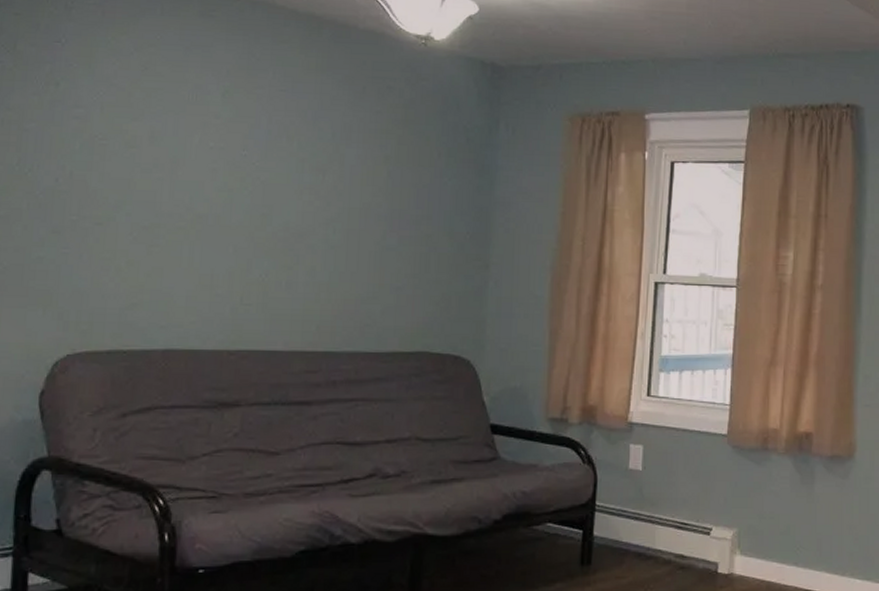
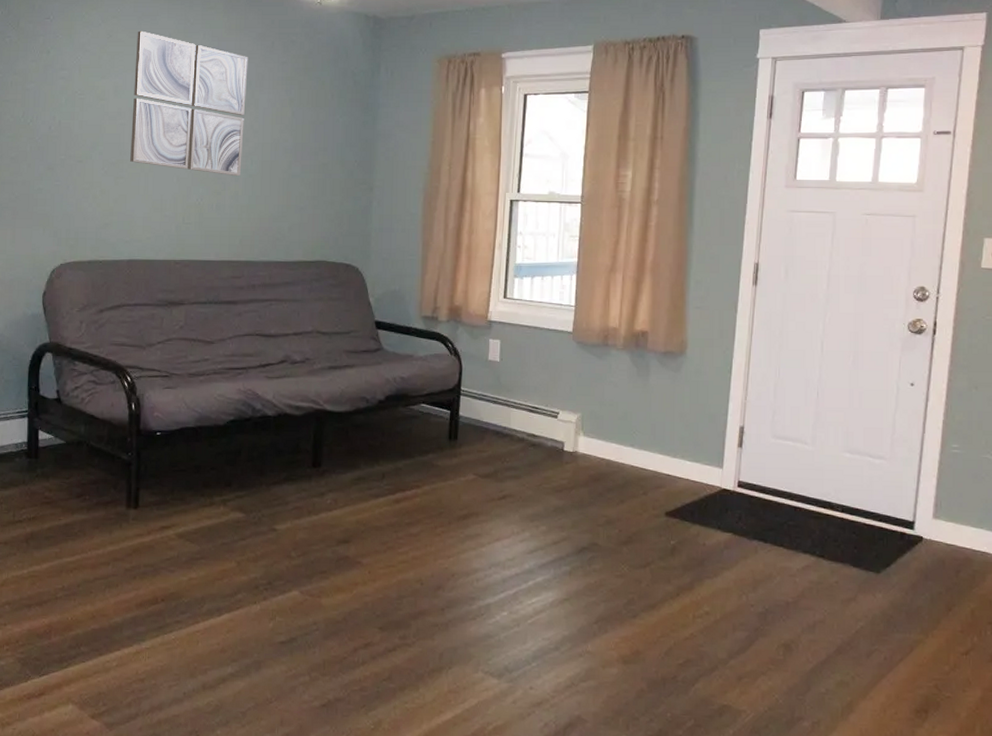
wall art: none [169,64,332,248] -> present [130,30,248,177]

